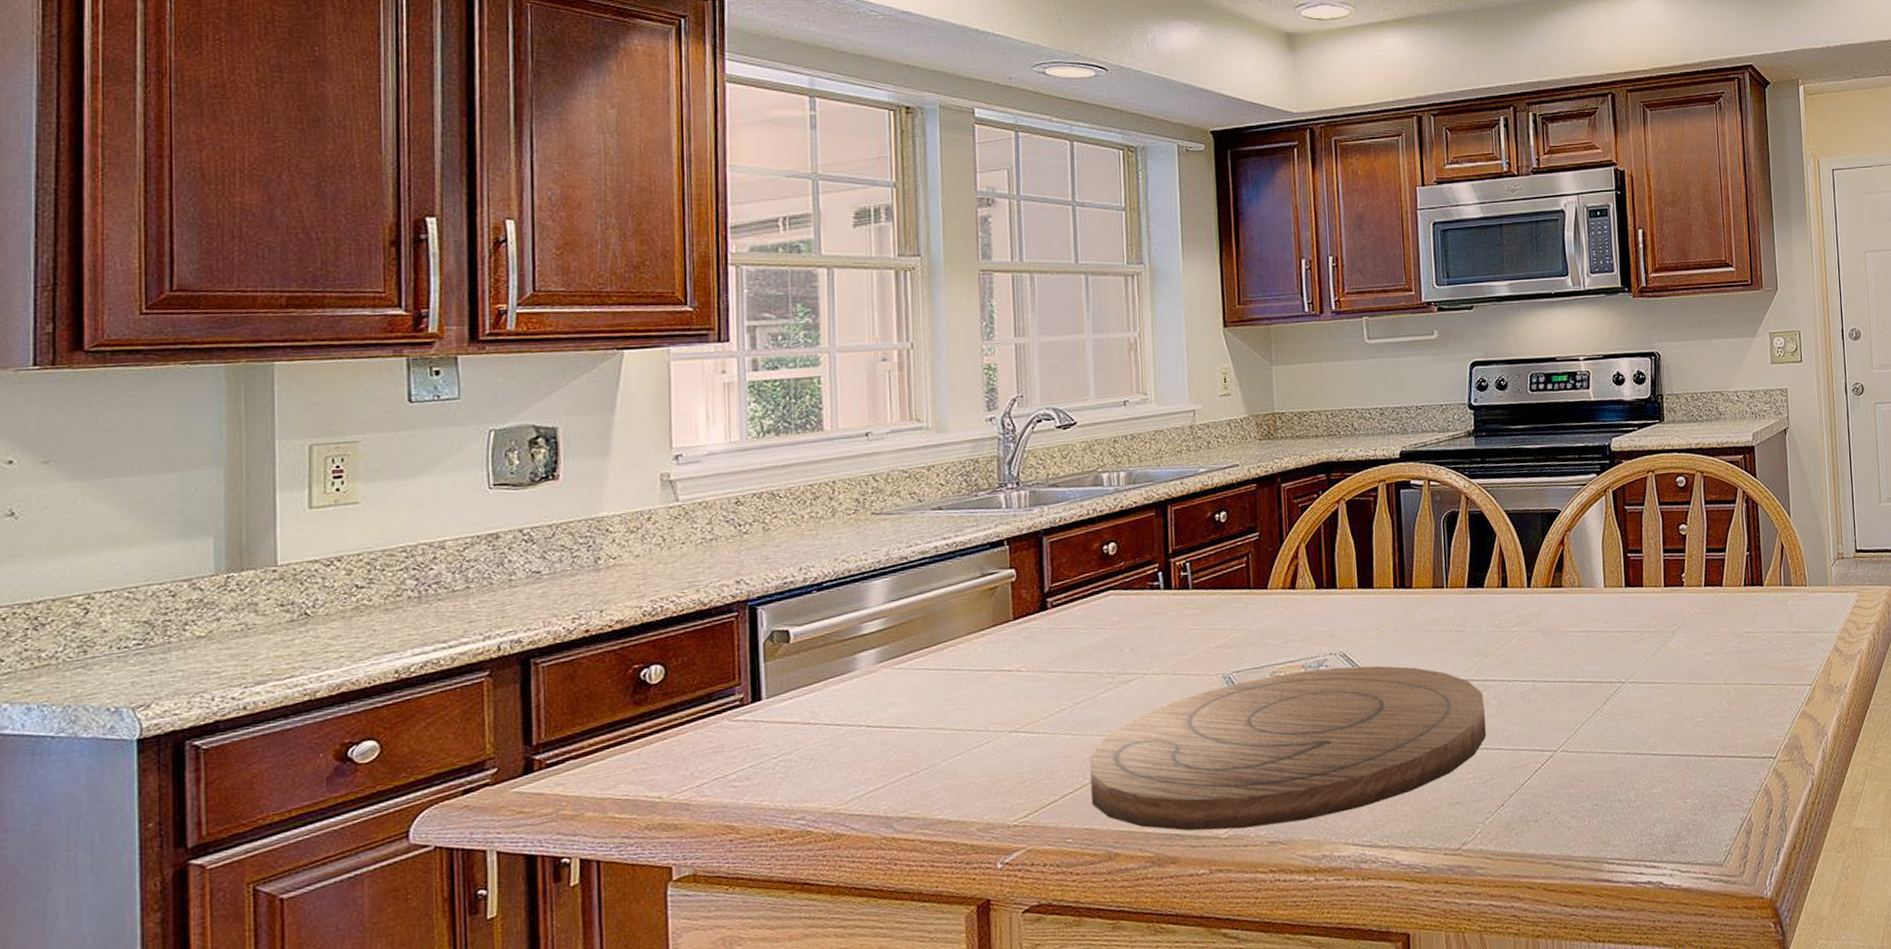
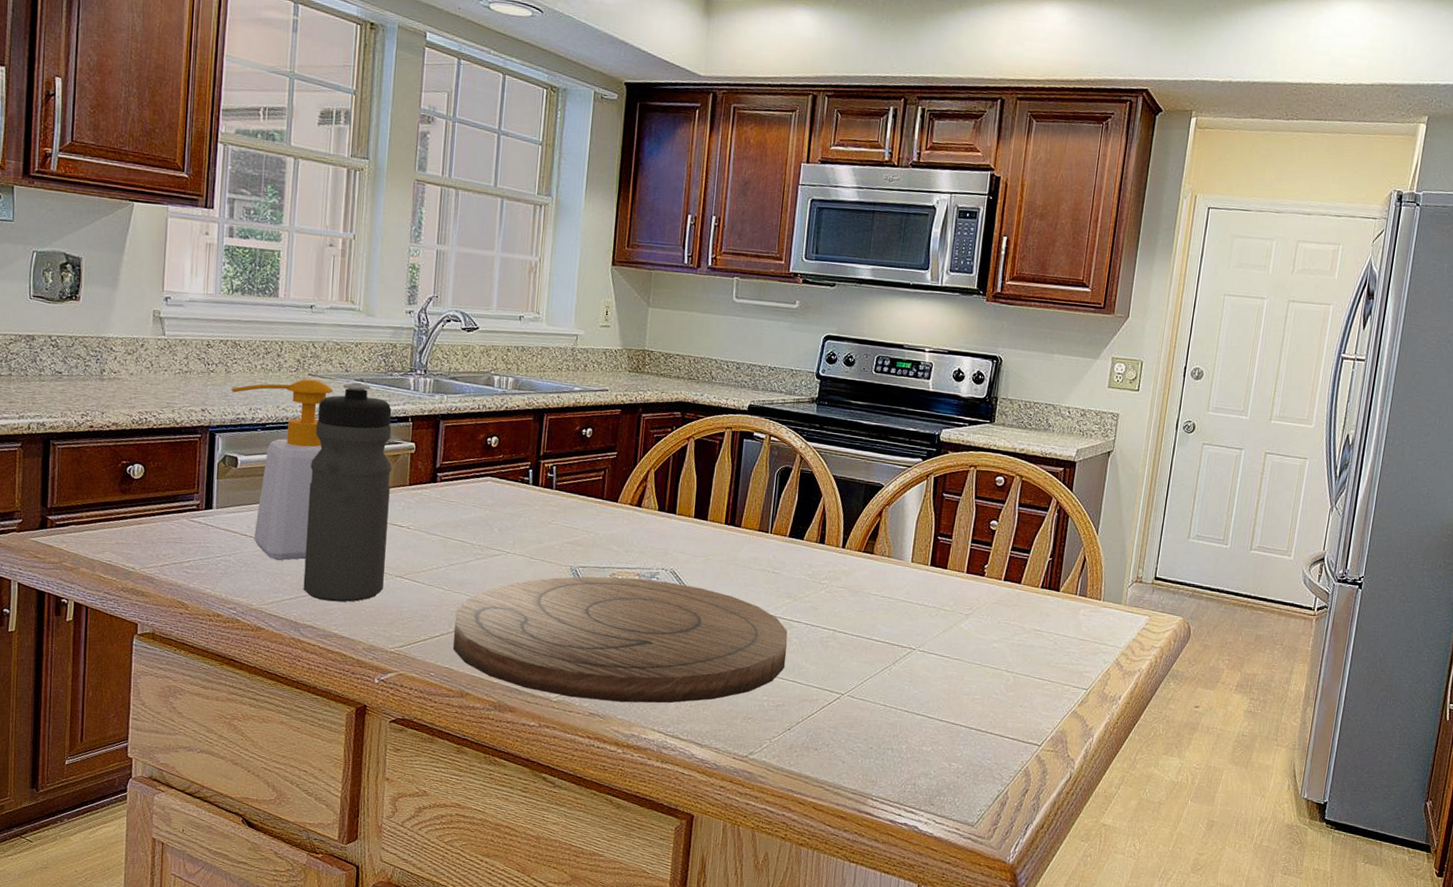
soap bottle: none [773,518,905,746] -> present [231,379,333,561]
water bottle: none [885,512,995,782] -> present [303,382,392,602]

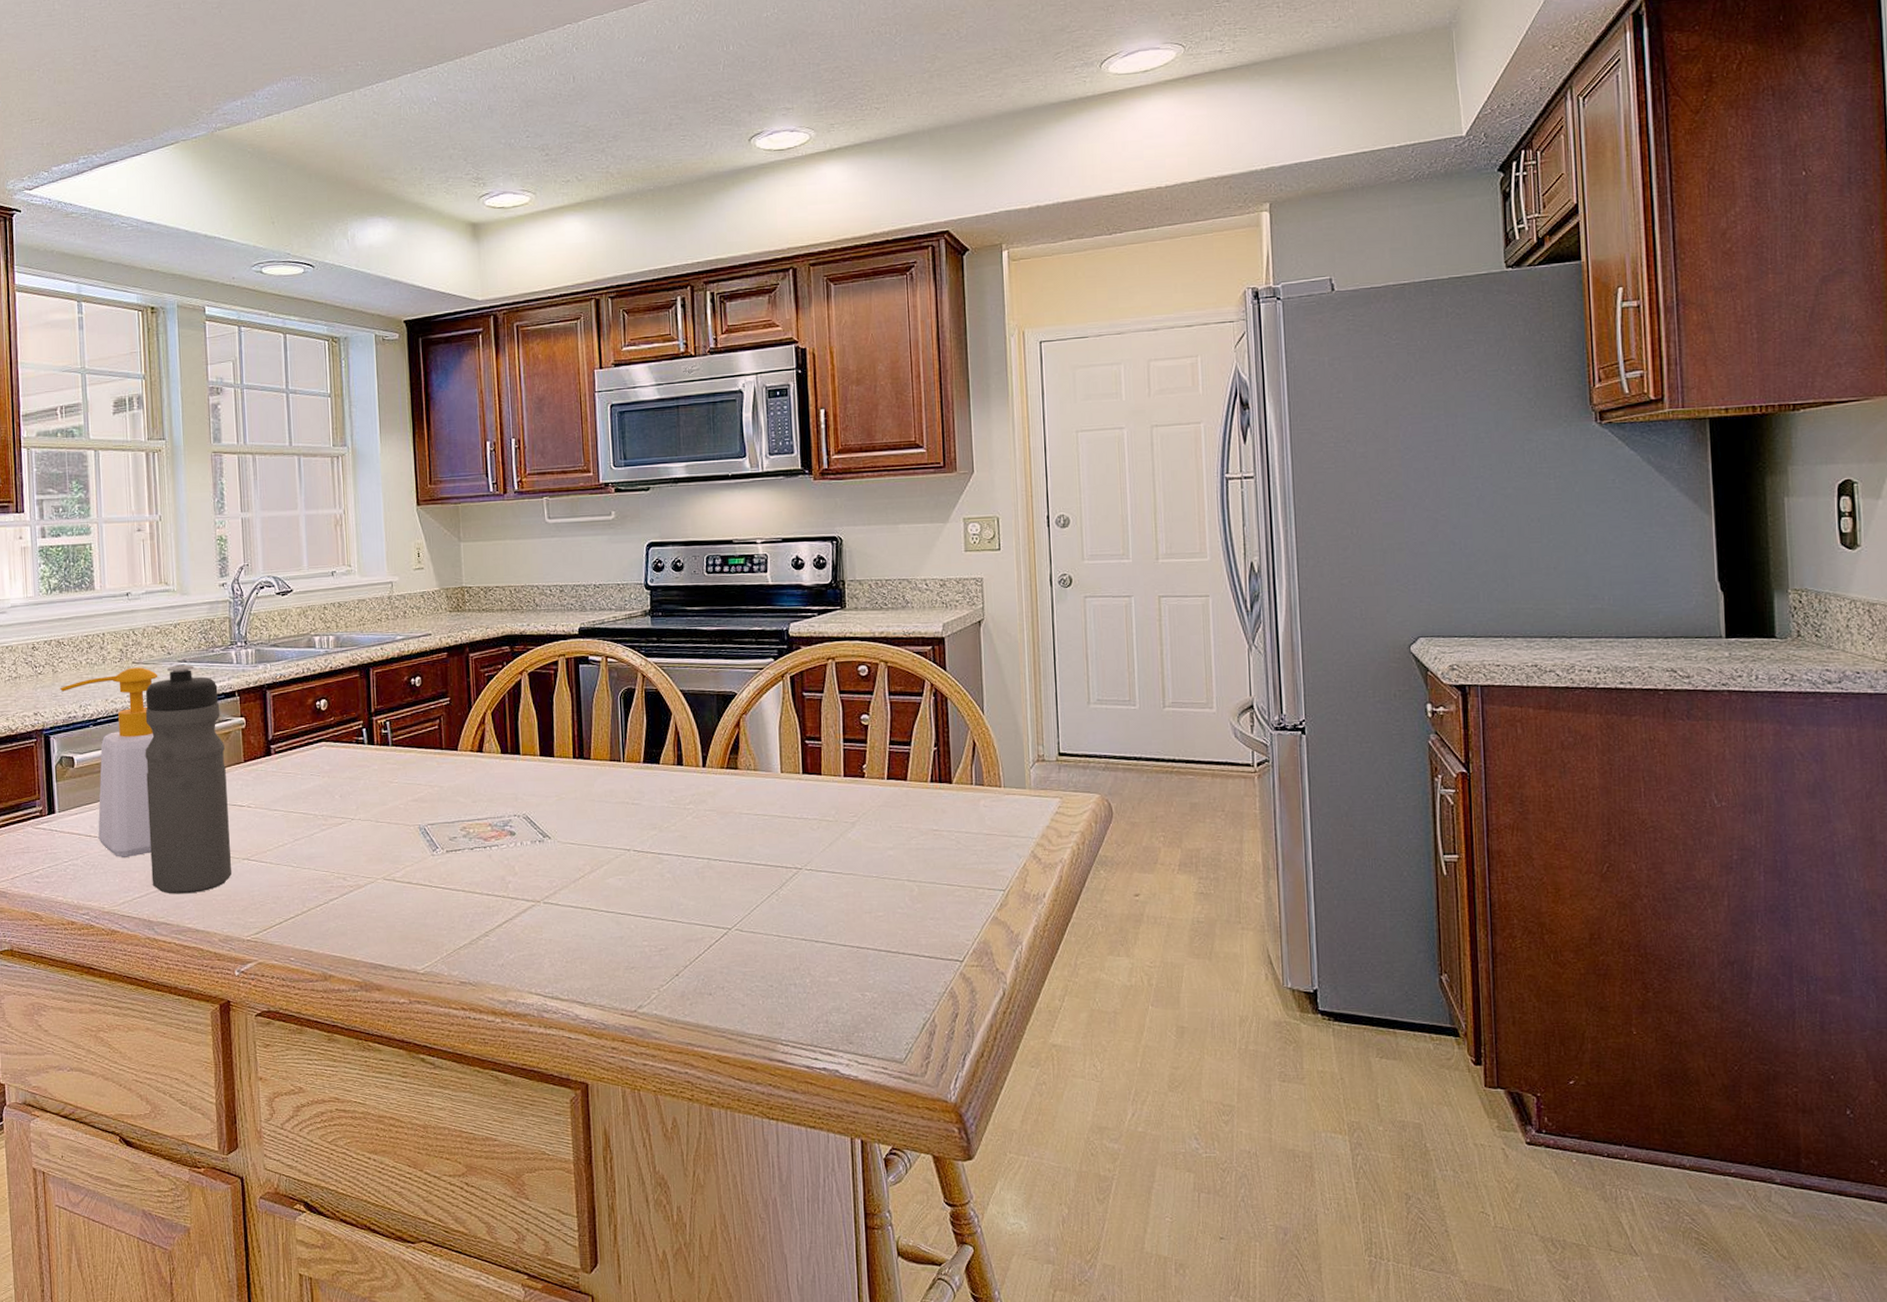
cutting board: present [453,576,788,703] -> none [307,828,662,967]

